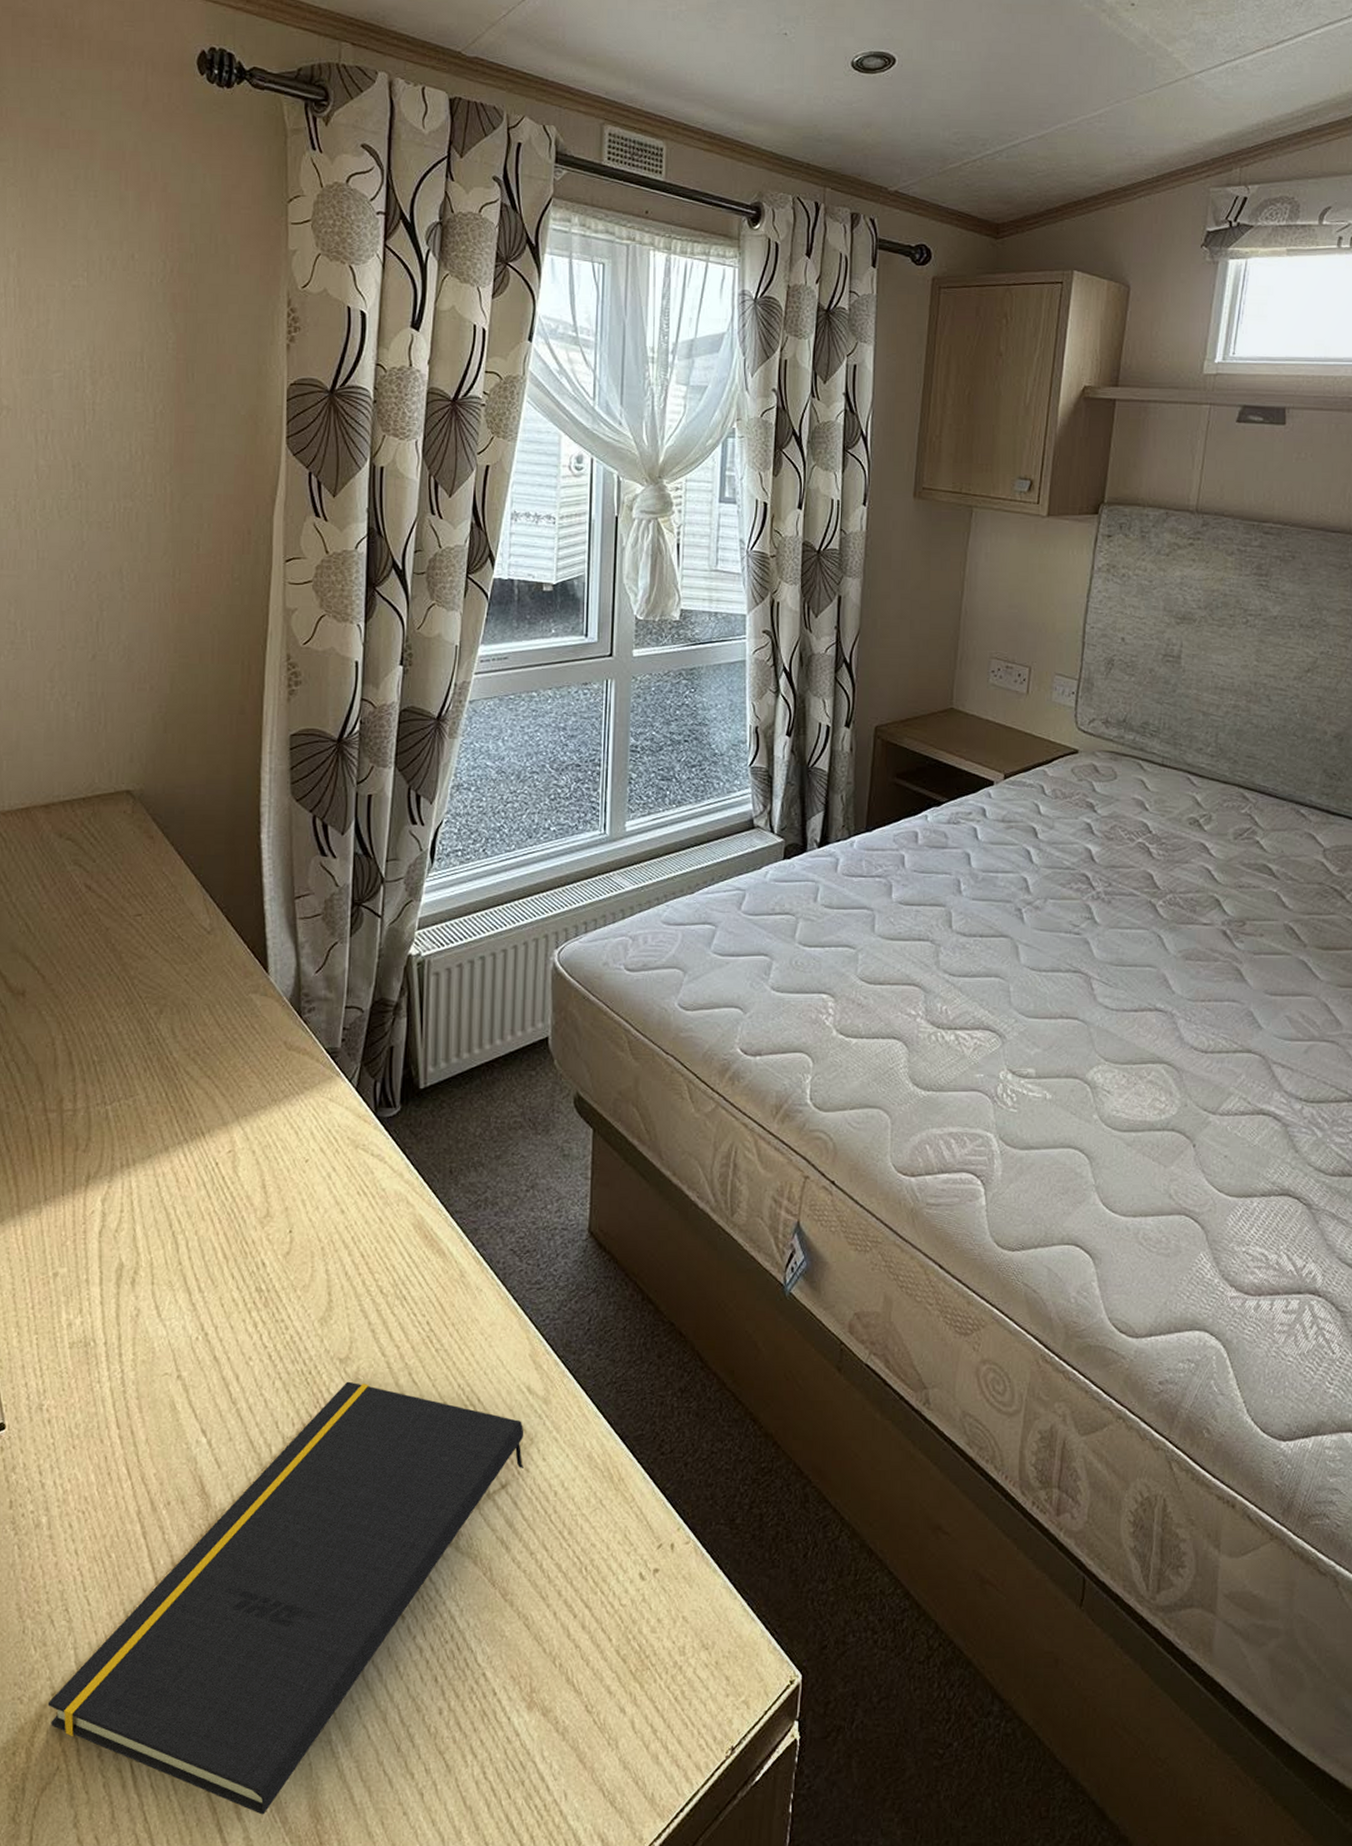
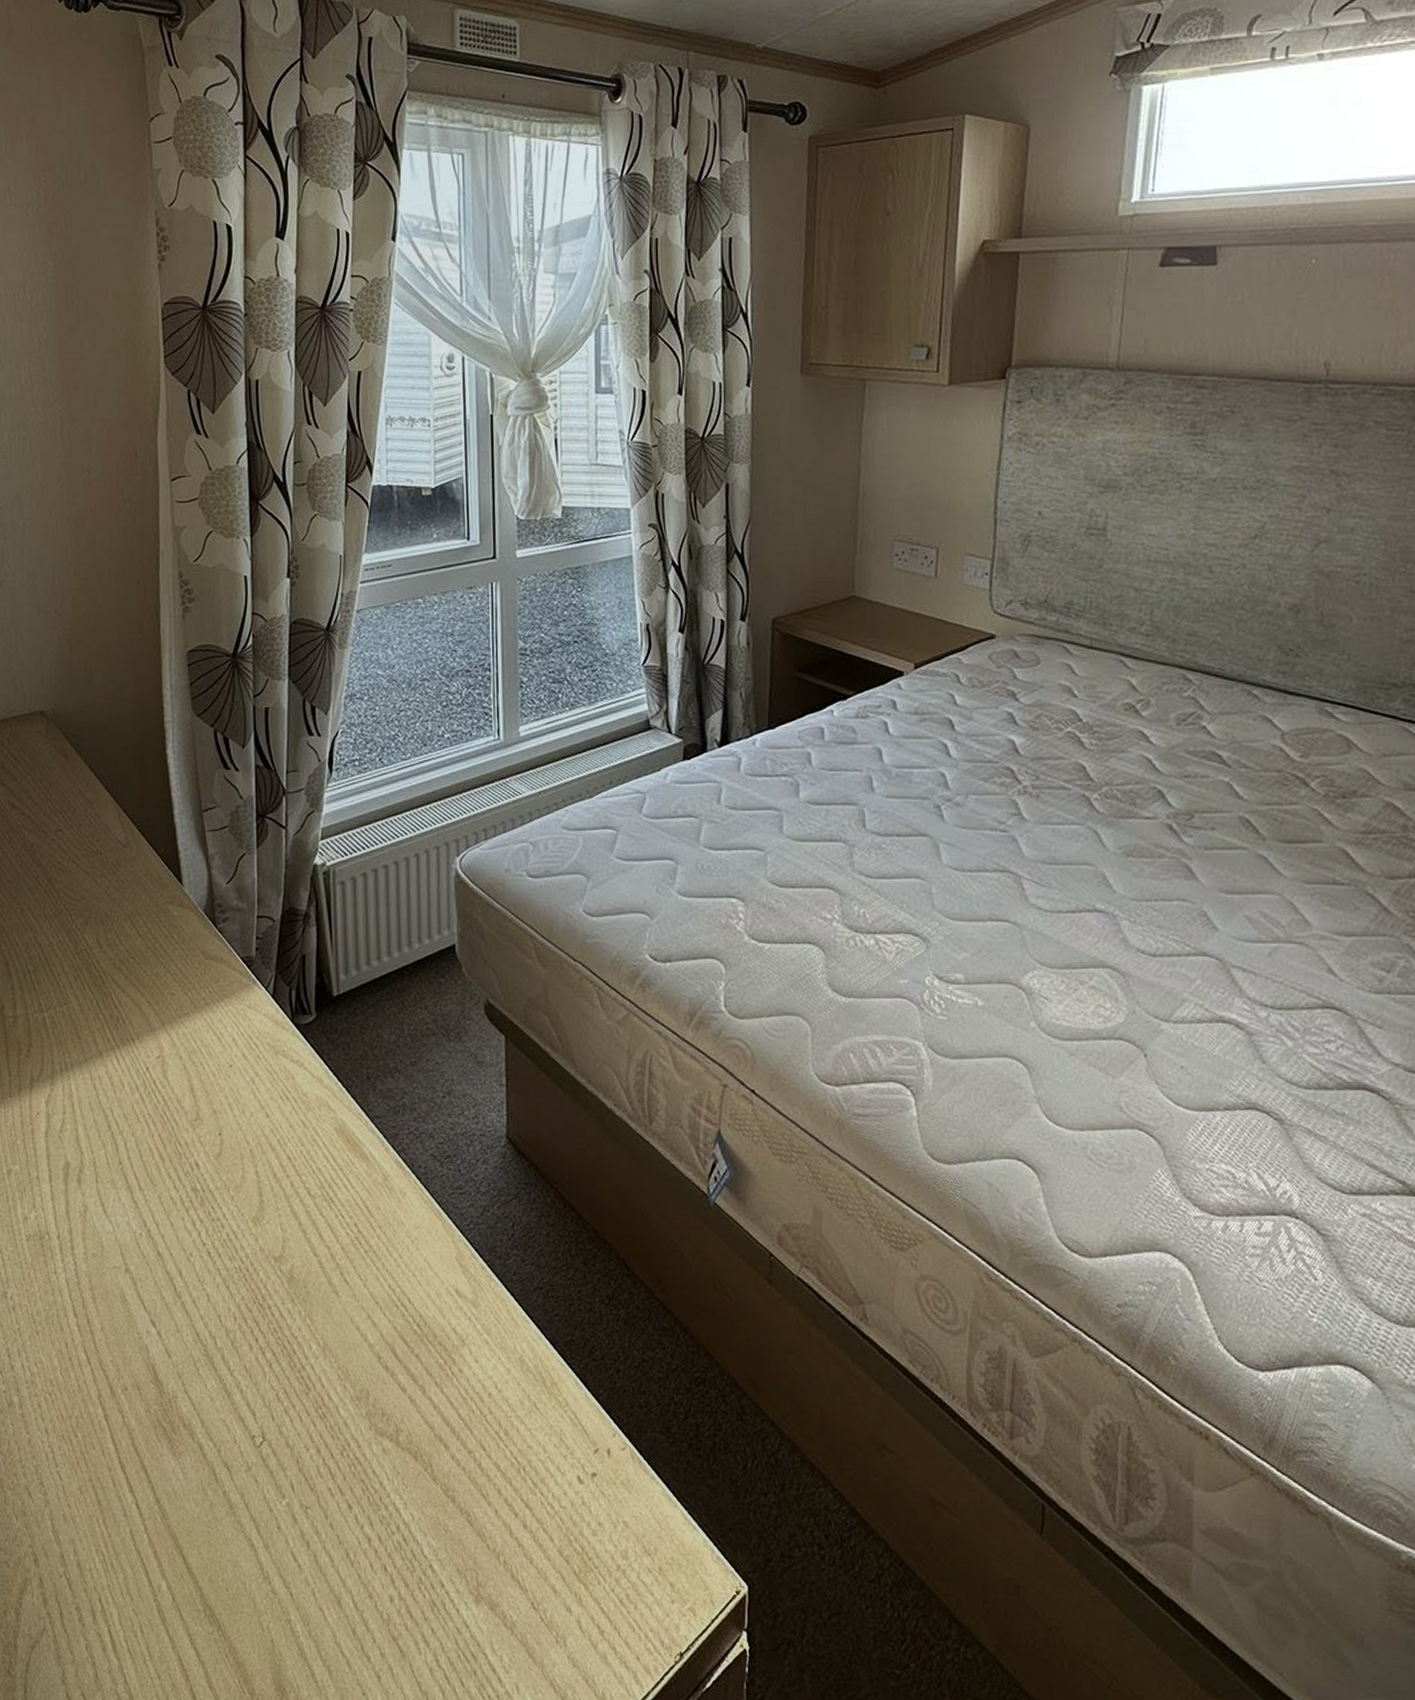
notepad: present [47,1381,524,1815] -> none [31,1279,457,1685]

